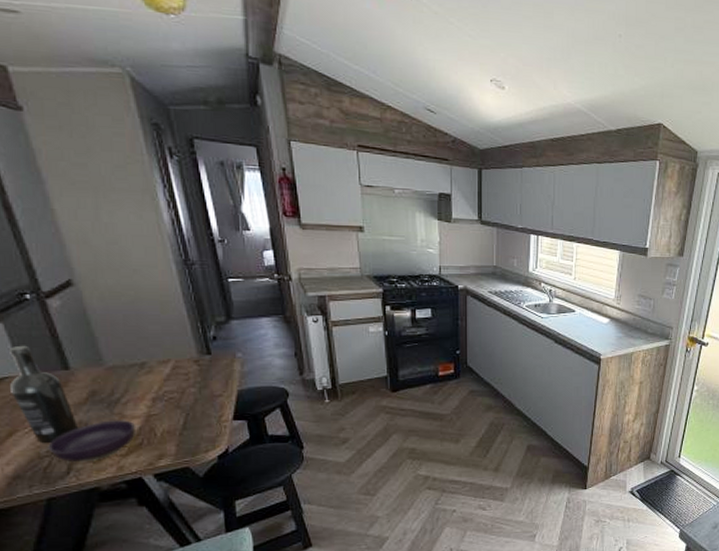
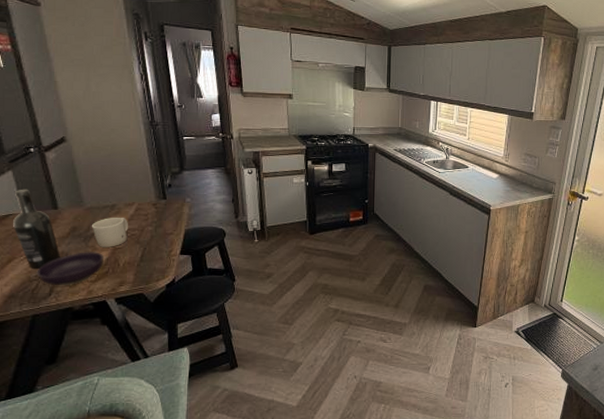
mug: none [115,377,165,414] -> present [91,217,128,247]

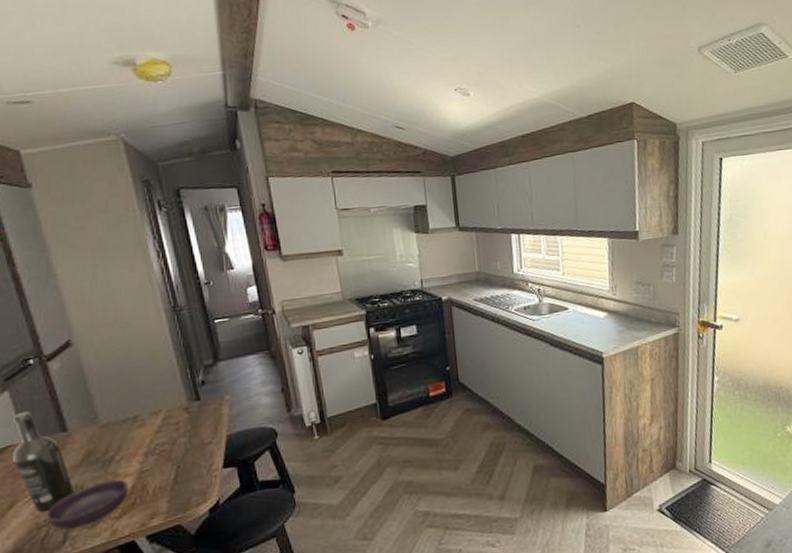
mug: present [91,217,128,247] -> none [109,430,156,473]

